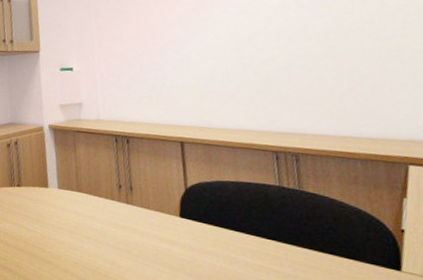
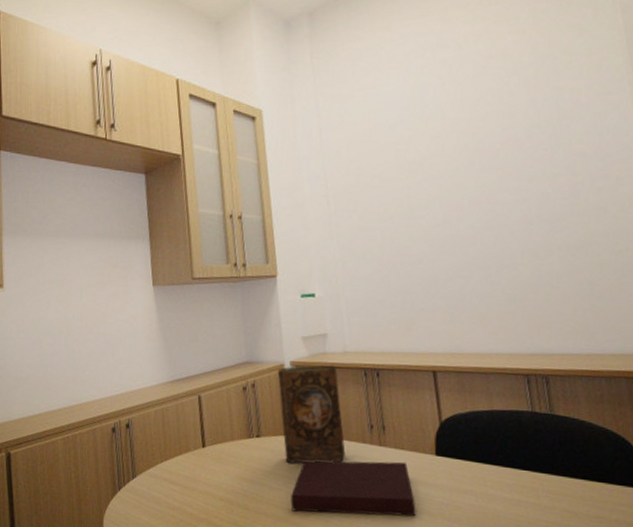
book: none [37,129,95,215] -> present [277,365,346,464]
notebook: none [45,210,159,268] -> present [290,460,416,517]

